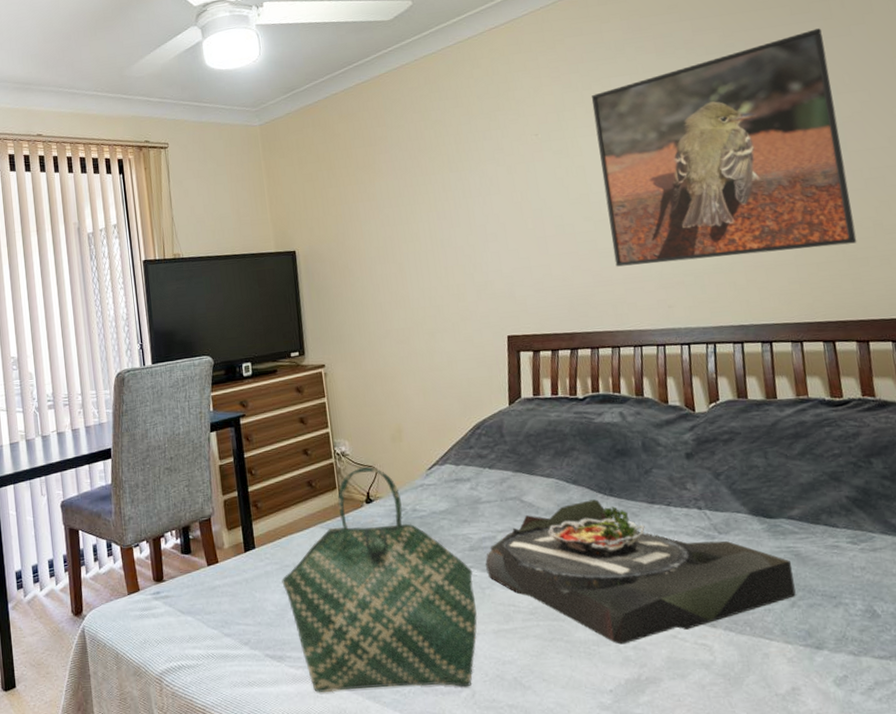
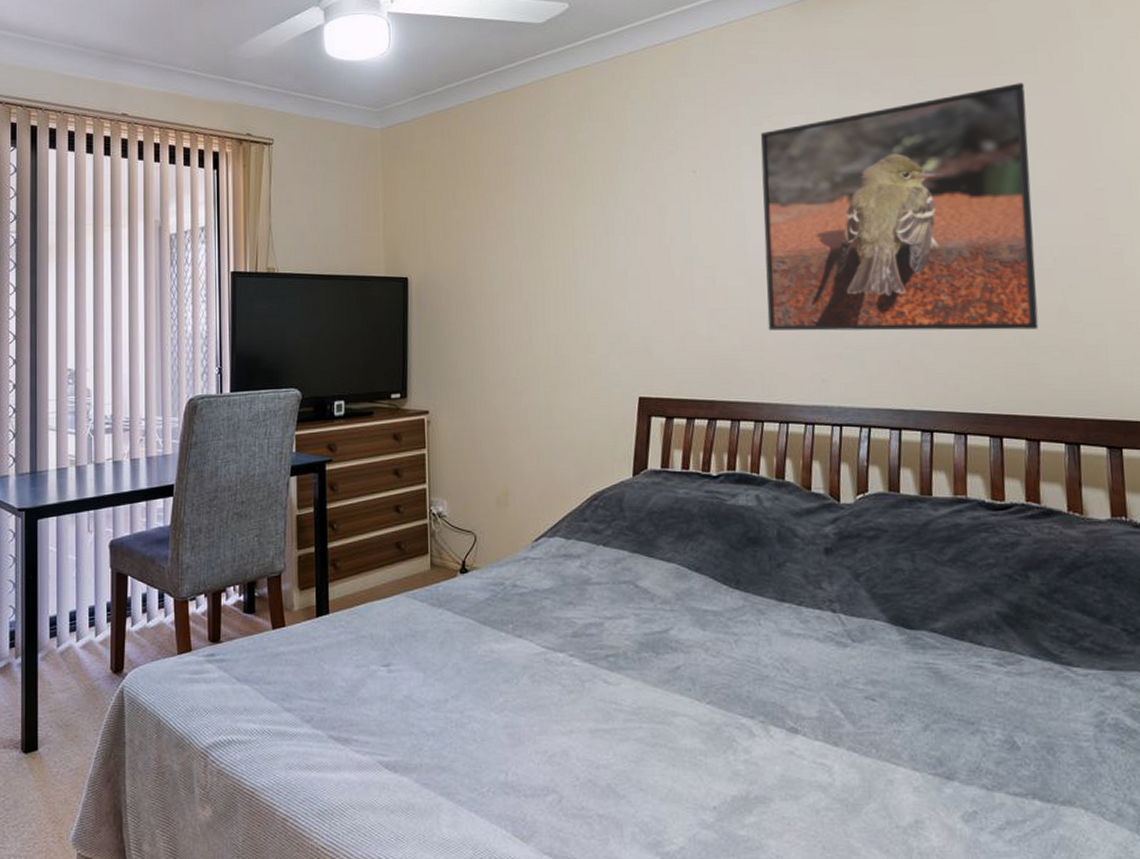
tote bag: present [281,466,478,692] -> none [356,531,574,791]
serving tray: present [485,499,796,645] -> none [589,591,930,757]

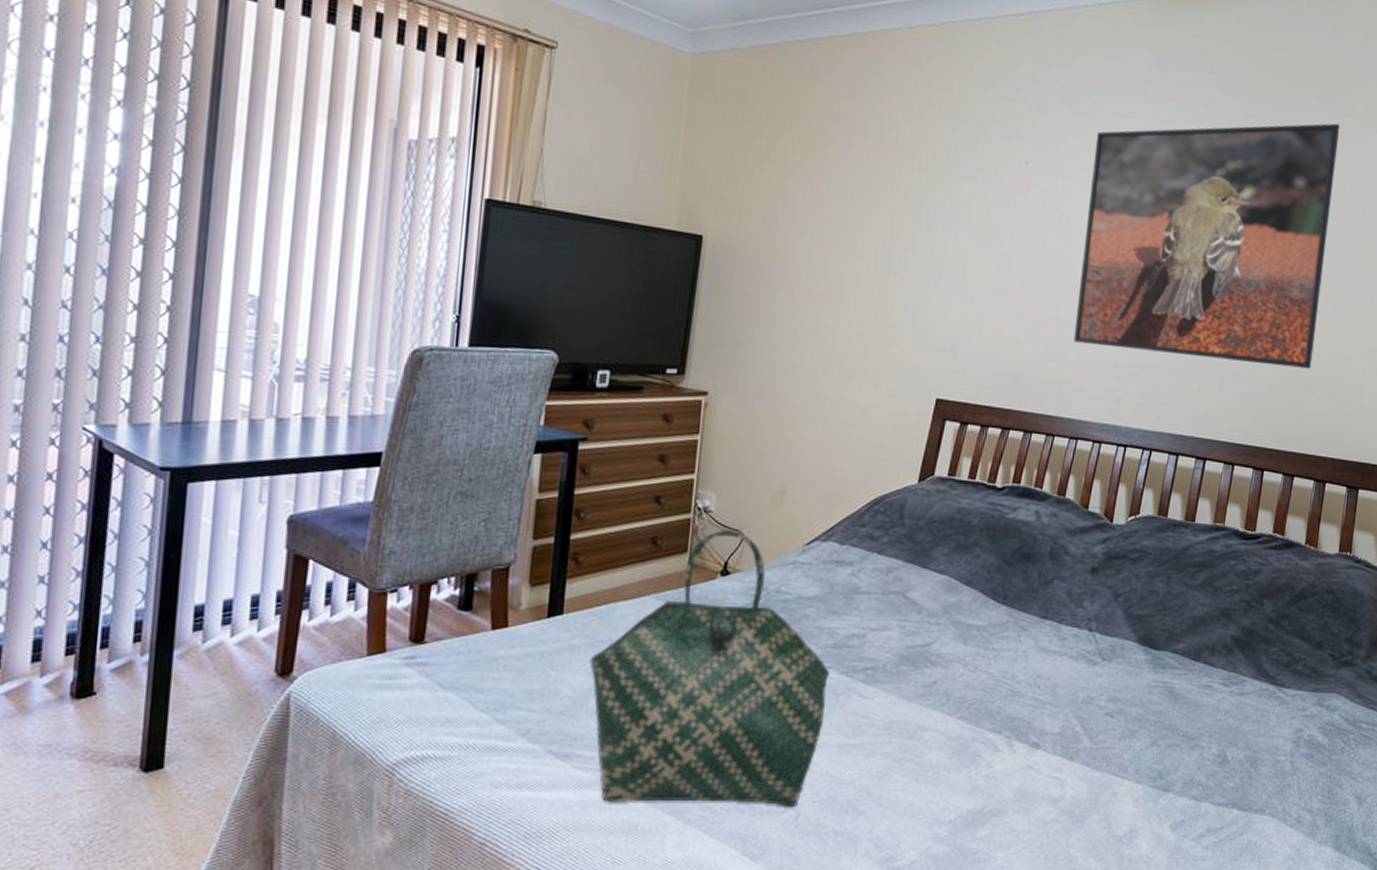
tote bag: none [356,531,574,791] -> present [589,529,831,808]

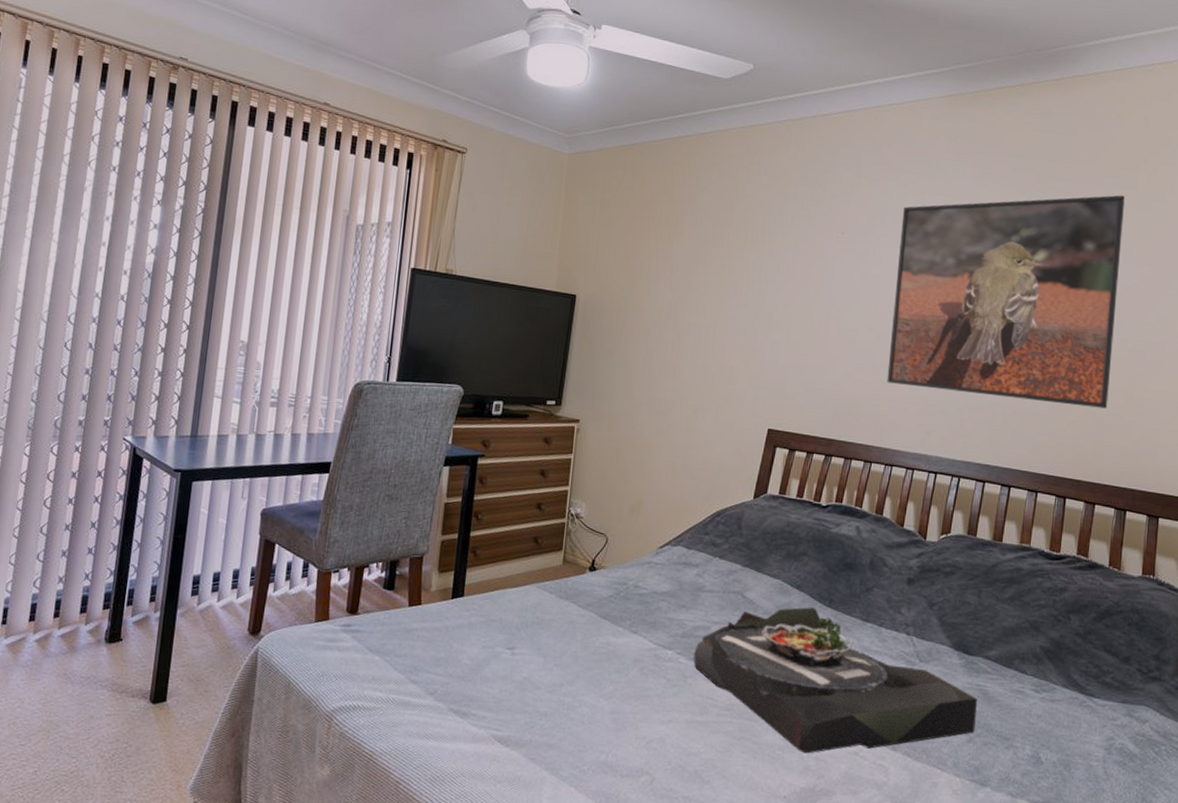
tote bag: present [589,529,831,808] -> none [483,532,680,773]
serving tray: none [846,605,1164,772] -> present [693,607,978,754]

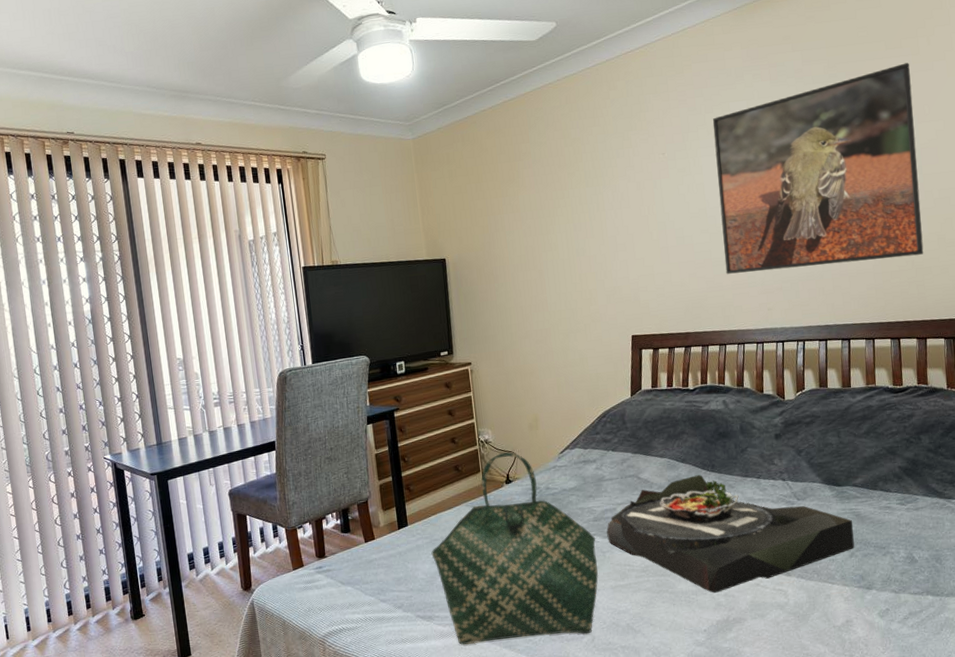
tote bag: none [483,532,680,773] -> present [431,452,599,645]

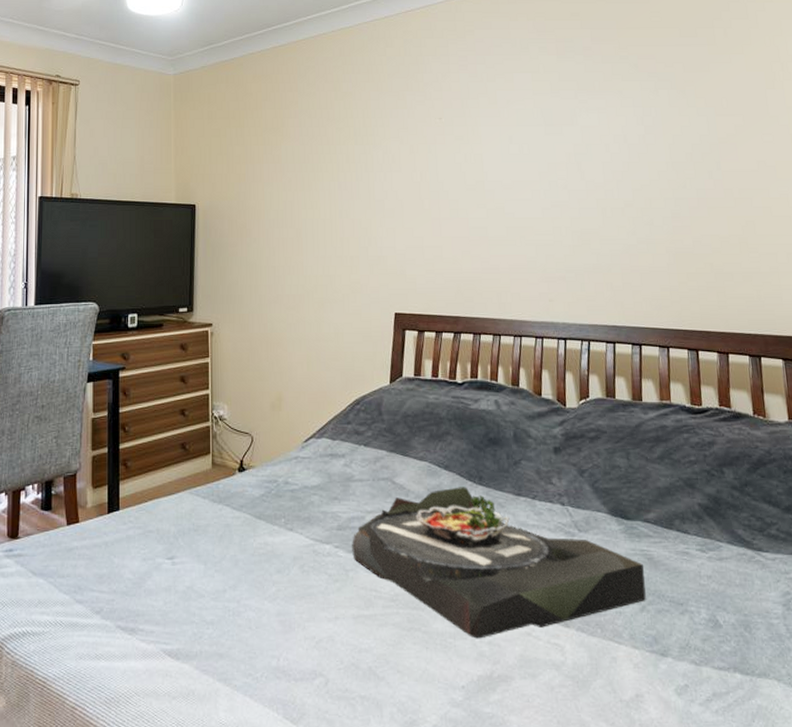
tote bag: present [431,452,599,645] -> none [143,433,339,674]
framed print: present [712,62,924,274] -> none [494,52,724,258]

